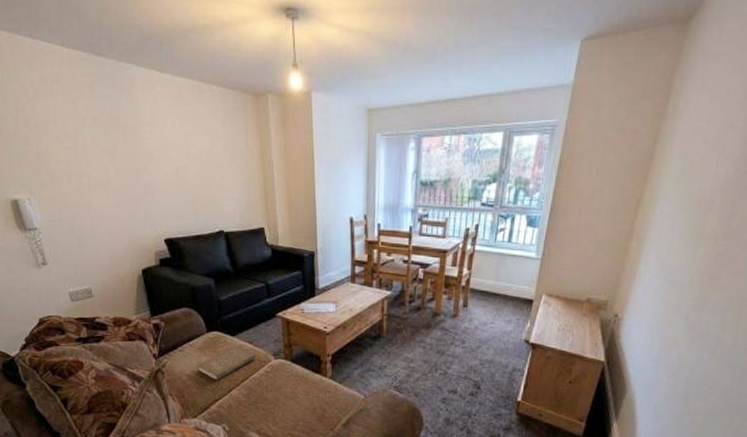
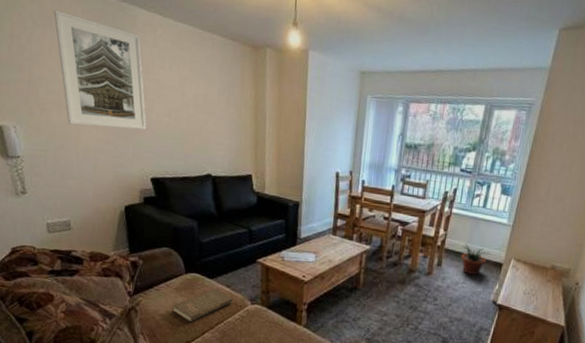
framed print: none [53,77,156,192] -> present [53,9,147,130]
potted plant: none [487,282,518,315] -> present [461,244,489,276]

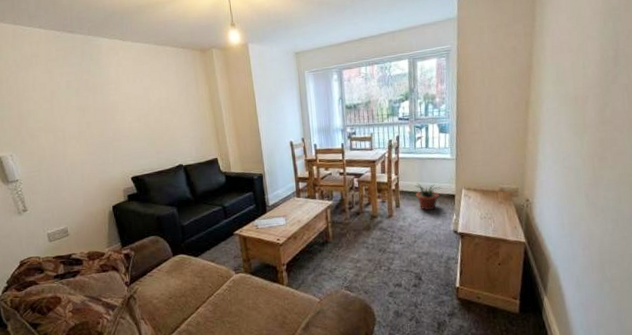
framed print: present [53,9,147,130] -> none [33,53,122,145]
book: present [172,288,233,323] -> none [165,265,219,301]

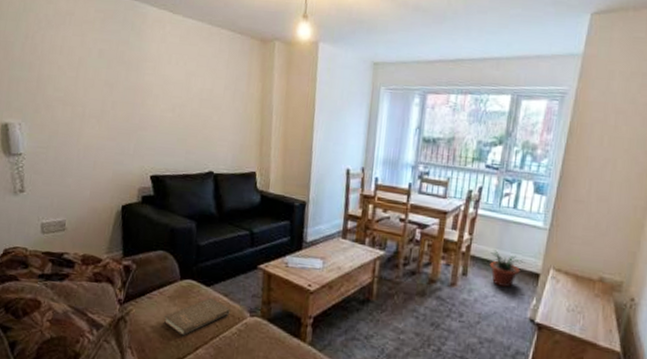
book: none [165,265,219,301] -> present [164,297,230,336]

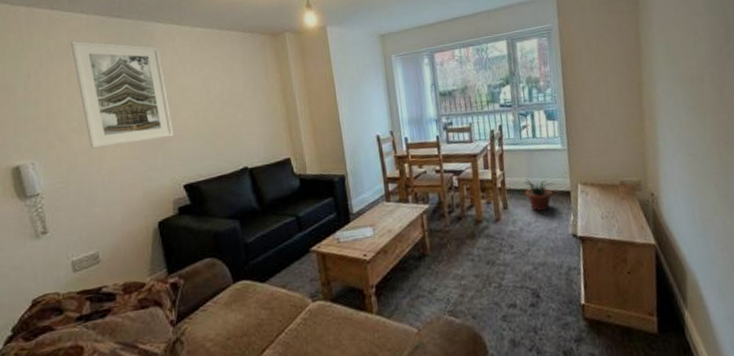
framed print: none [67,10,150,126] -> present [70,41,174,148]
book: present [164,297,230,336] -> none [222,293,291,341]

